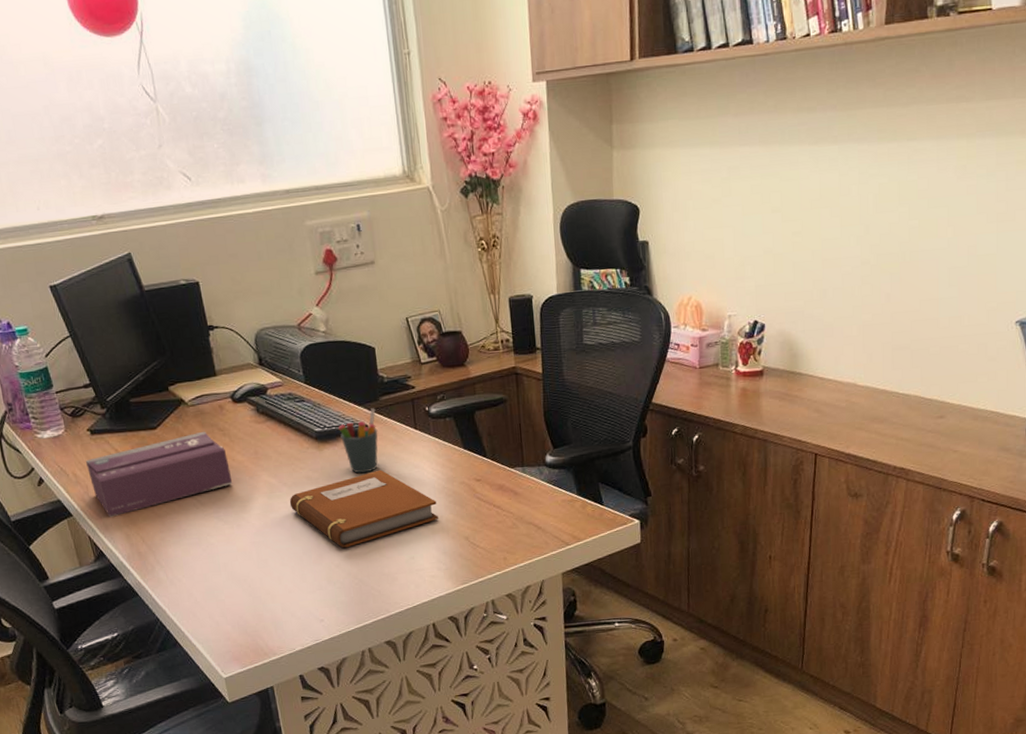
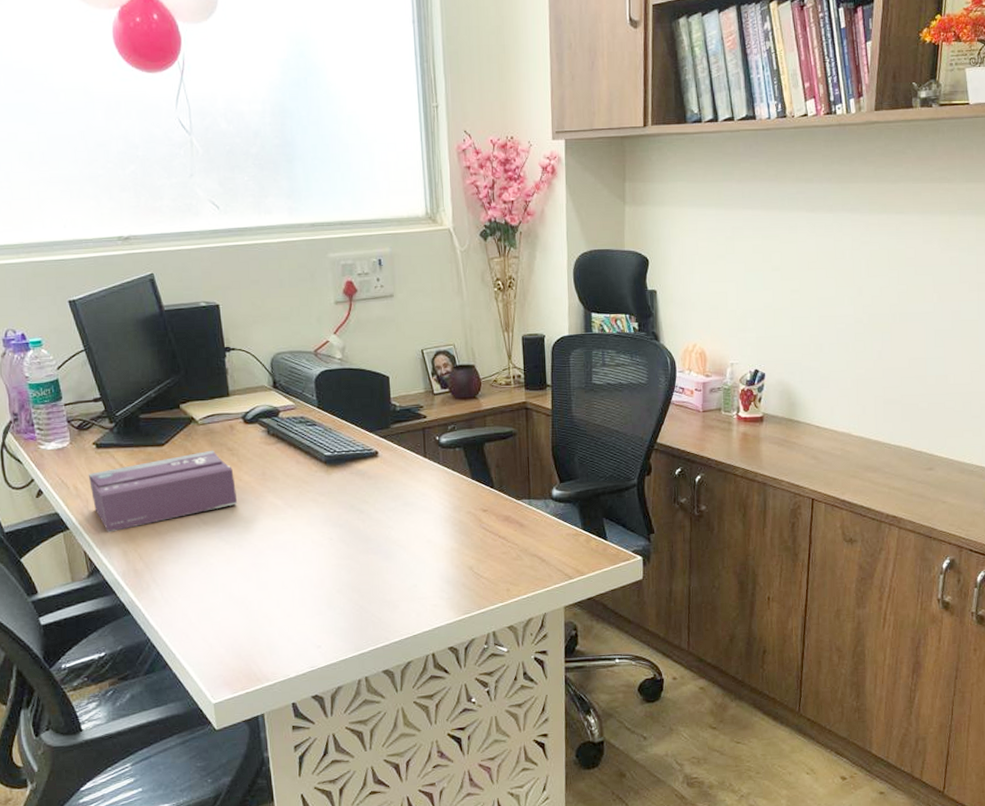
notebook: present [289,469,438,548] -> none [294,496,443,574]
pen holder: present [338,408,378,474] -> none [348,435,388,499]

